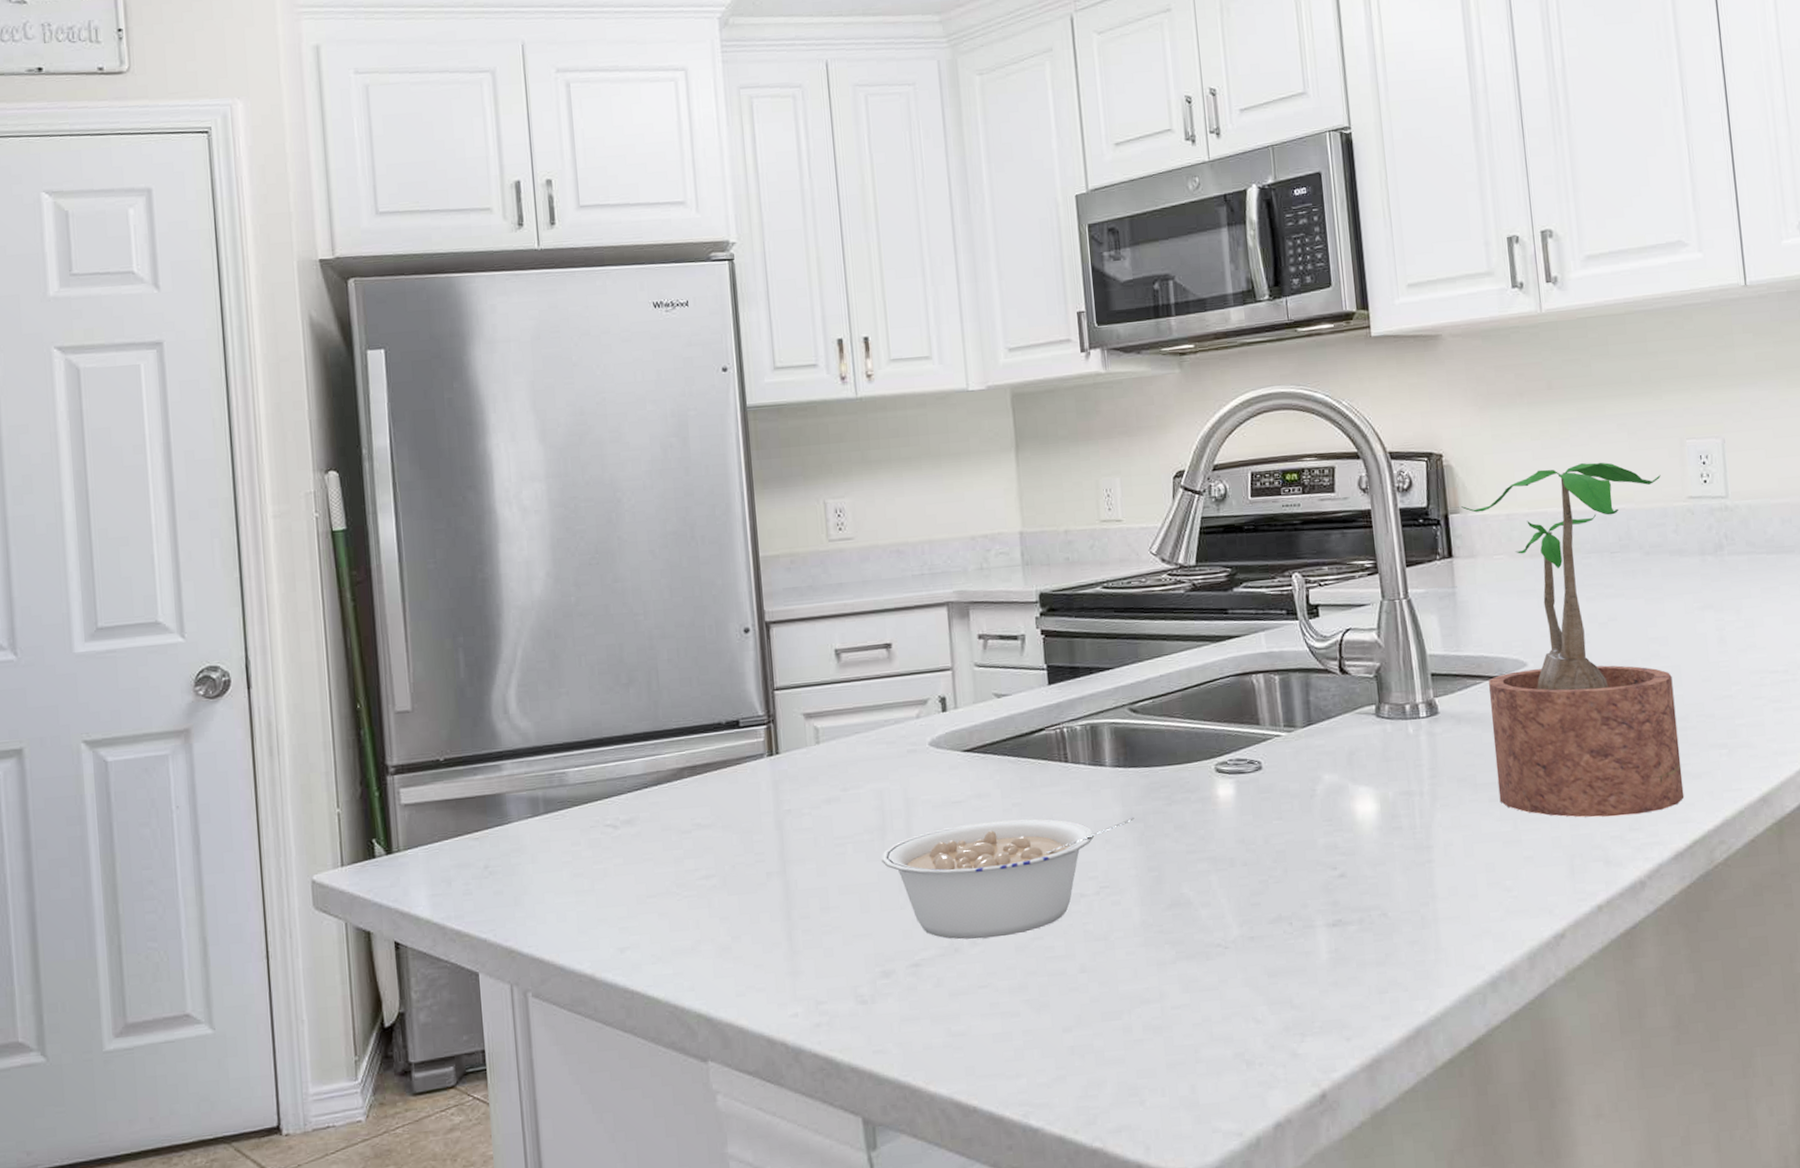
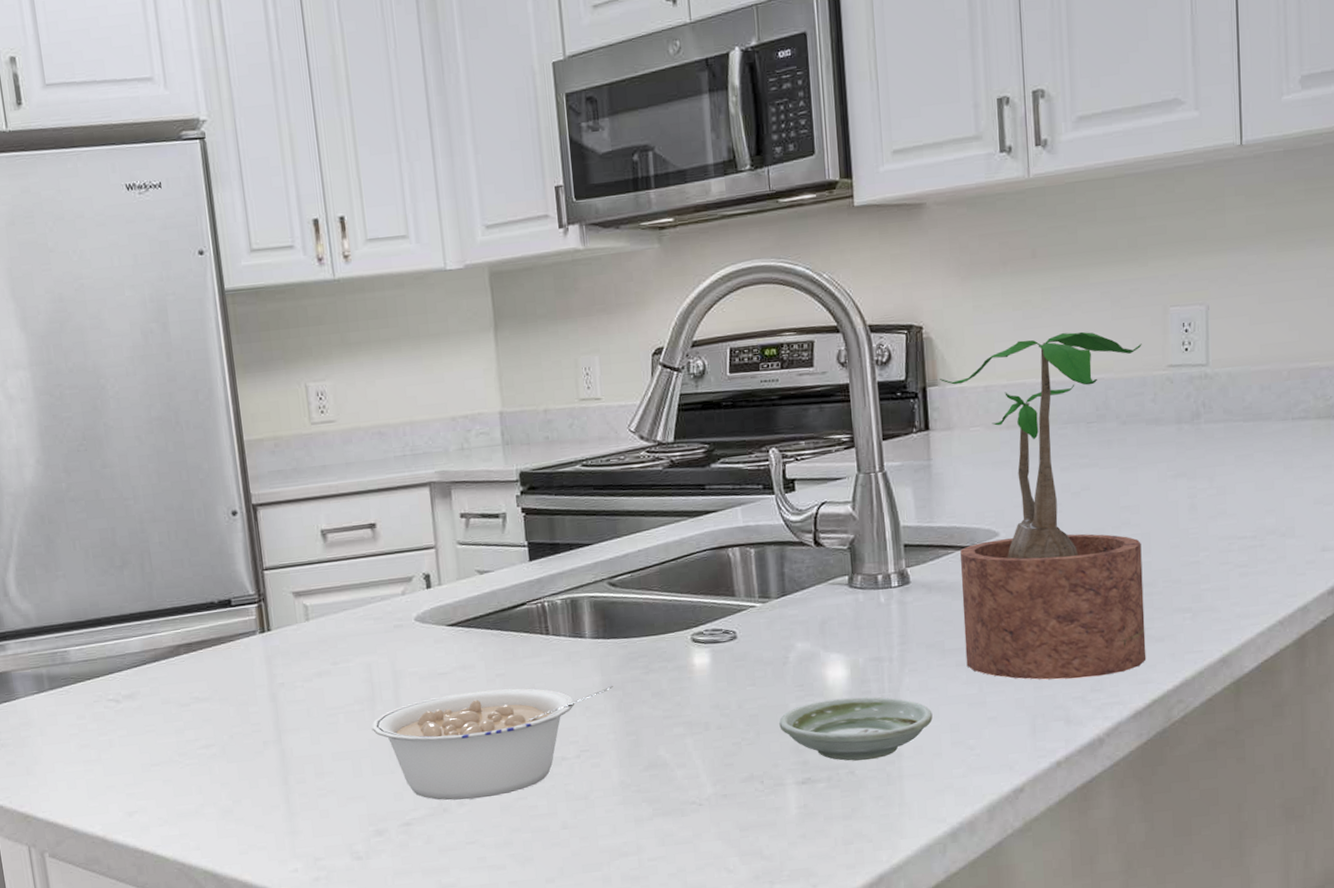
saucer: none [1307,833,1467,902] -> present [779,697,933,761]

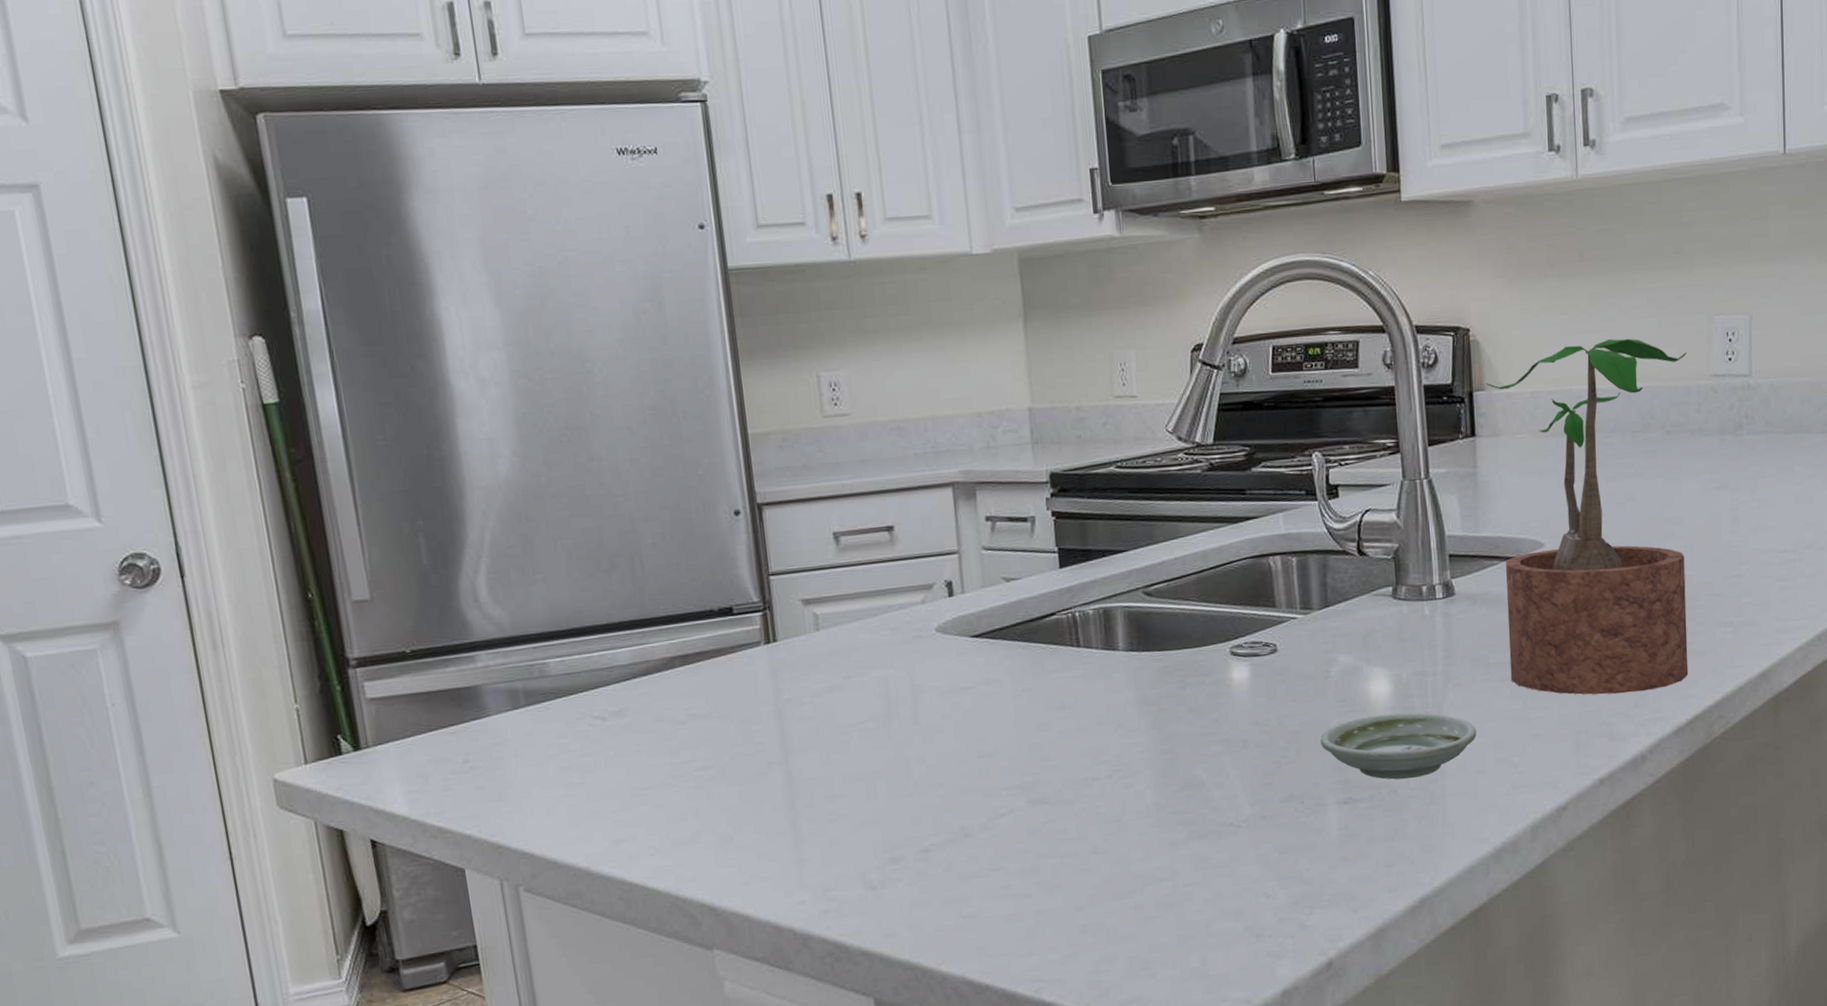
legume: present [371,685,613,801] -> none [887,700,1148,825]

